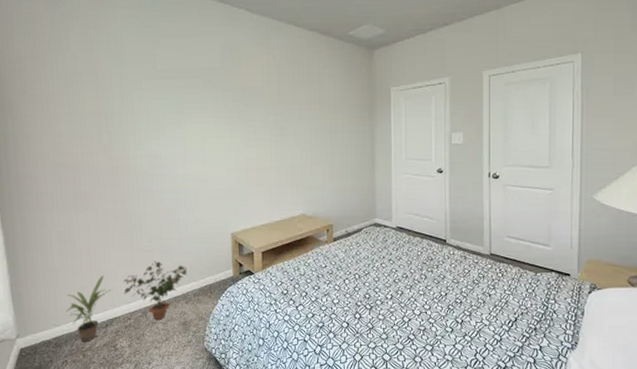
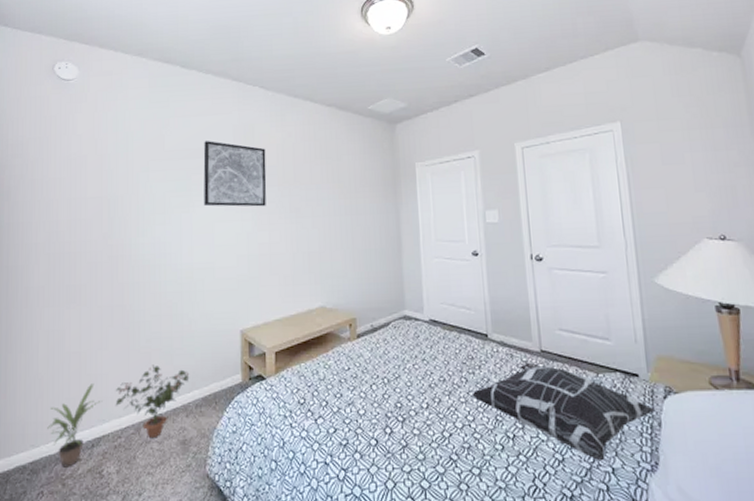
wall art: none [193,61,253,125] -> present [203,141,267,207]
decorative pillow: none [429,264,581,341] -> present [472,363,656,461]

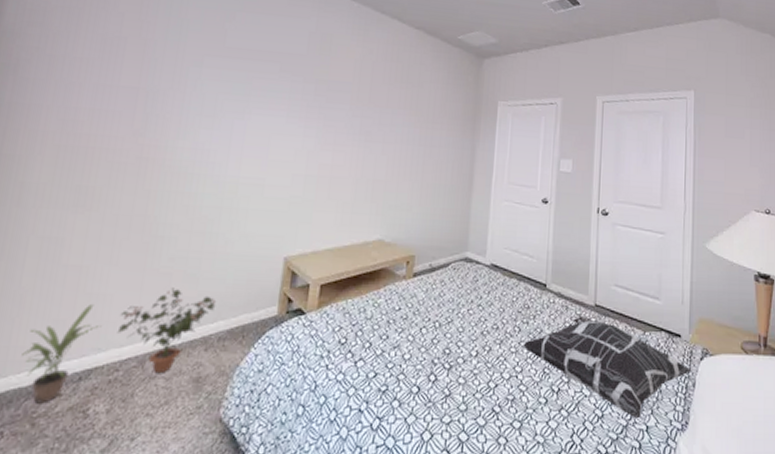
wall art: present [203,141,267,207] -> none [263,43,342,125]

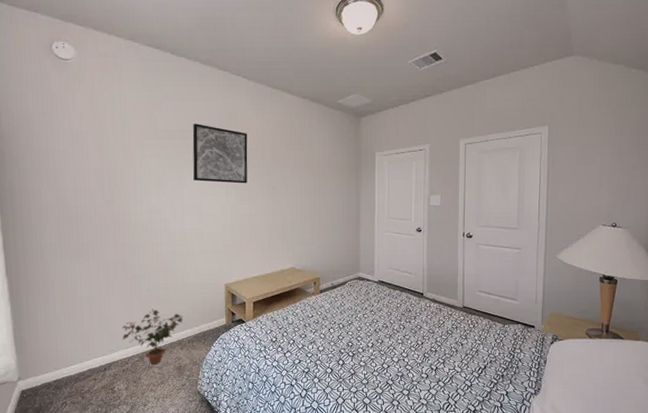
potted plant: present [22,304,102,404] -> none [66,322,112,385]
wall art: none [263,43,342,125] -> present [192,124,248,184]
decorative pillow: present [523,317,692,419] -> none [407,316,544,387]

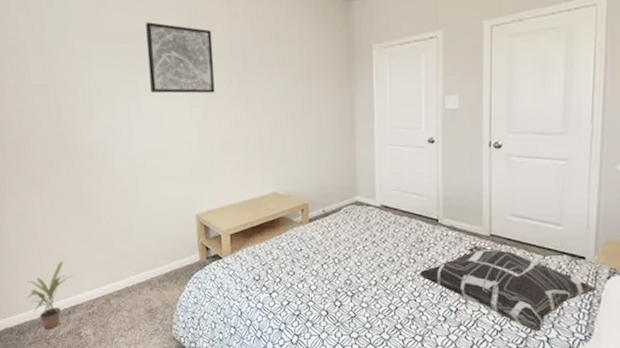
potted plant: none [66,322,112,385] -> present [26,261,73,330]
potted plant: present [122,309,183,364] -> none [84,245,151,307]
decorative pillow: none [407,316,544,387] -> present [419,246,597,332]

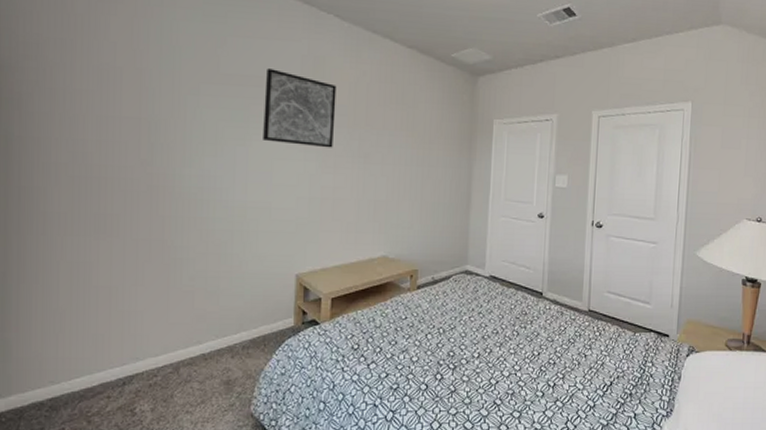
potted plant: present [26,261,73,330] -> none [70,320,137,405]
decorative pillow: present [419,246,597,332] -> none [521,321,678,408]

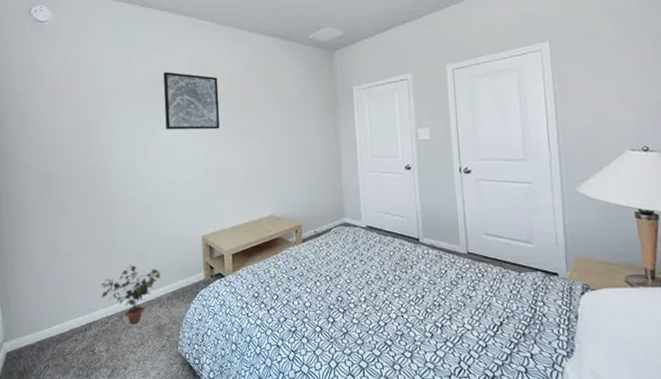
potted plant: none [151,304,238,377] -> present [101,264,161,323]

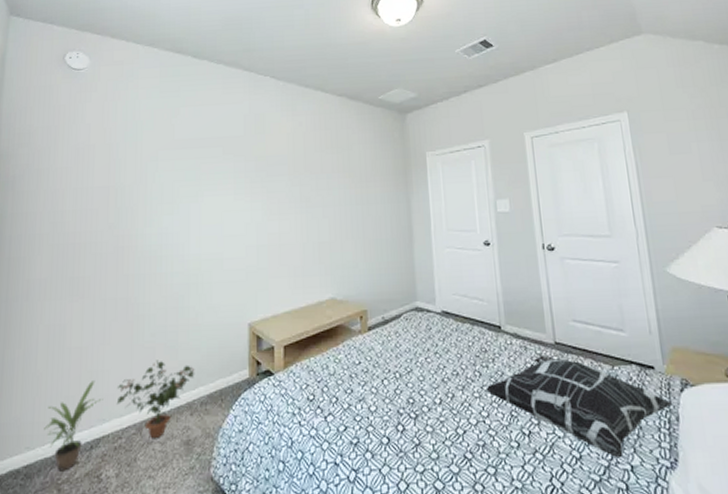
potted plant: none [48,280,91,346] -> present [44,381,103,471]
wall art: present [163,72,220,130] -> none [213,130,277,197]
decorative pillow: none [404,264,573,348] -> present [486,356,673,459]

